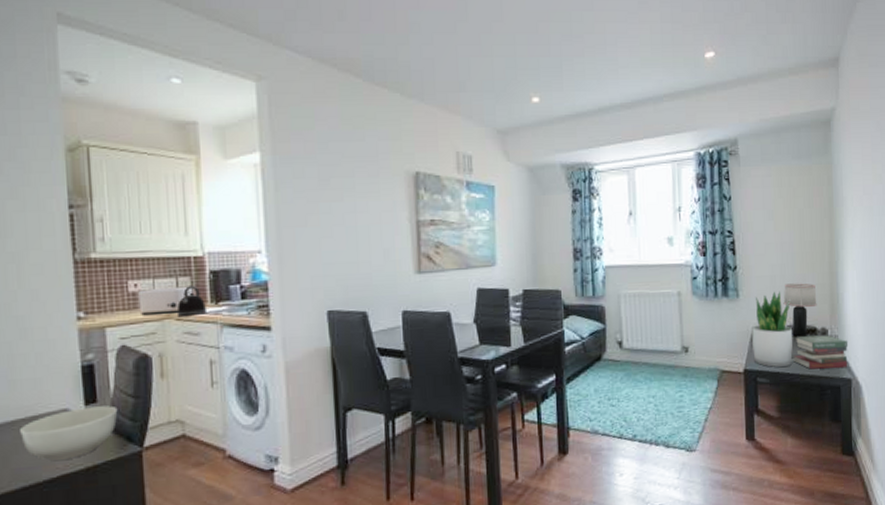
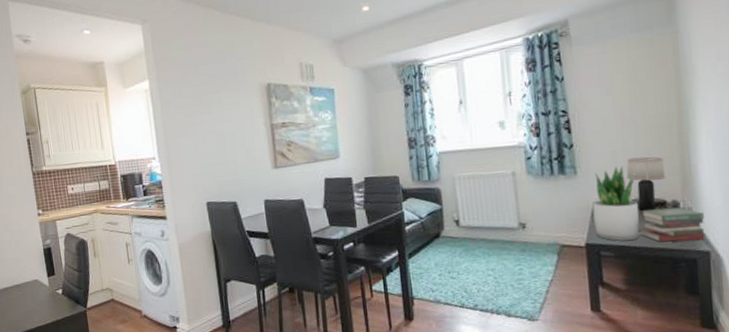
bowl: present [20,405,118,462] -> none [10,277,69,317]
toaster: present [138,286,193,316] -> none [75,187,111,211]
kettle: present [176,286,208,317] -> none [100,187,121,211]

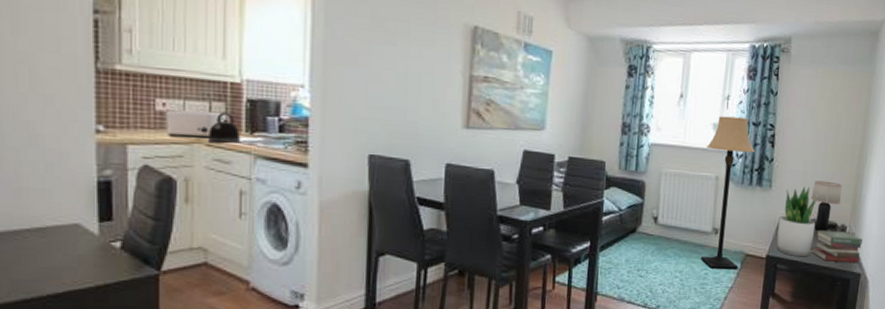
toaster: none [75,187,111,211] -> present [166,109,227,138]
kettle: none [100,187,121,211] -> present [207,112,241,144]
lamp: none [496,109,555,264] -> present [701,116,755,269]

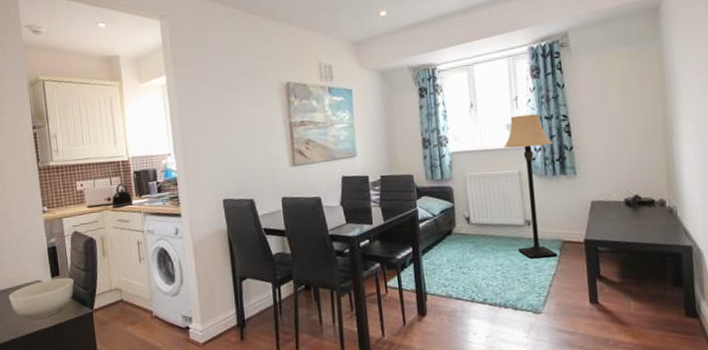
bowl: none [24,224,135,277] -> present [9,277,74,320]
planter: present [776,186,818,257] -> none [590,167,632,237]
table lamp: present [811,180,842,232] -> none [619,159,654,210]
books: present [812,230,862,264] -> none [632,206,688,238]

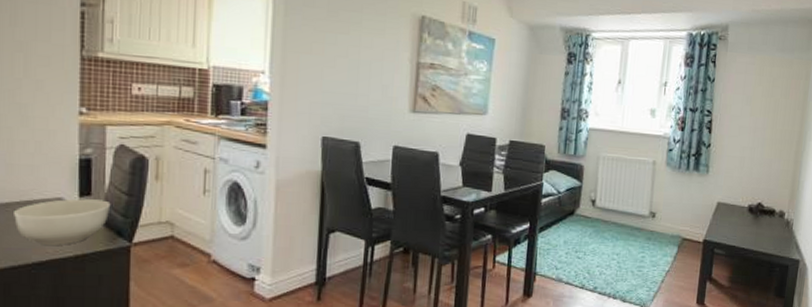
toaster: present [84,184,123,208] -> none [141,93,195,120]
kettle: present [111,183,134,208] -> none [176,96,207,126]
lamp: present [504,114,558,259] -> none [638,102,692,253]

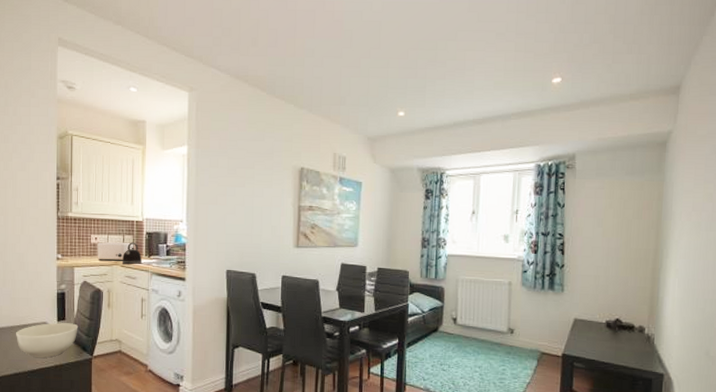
toaster: none [141,93,195,120] -> present [97,241,134,261]
kettle: none [176,96,207,126] -> present [121,242,143,265]

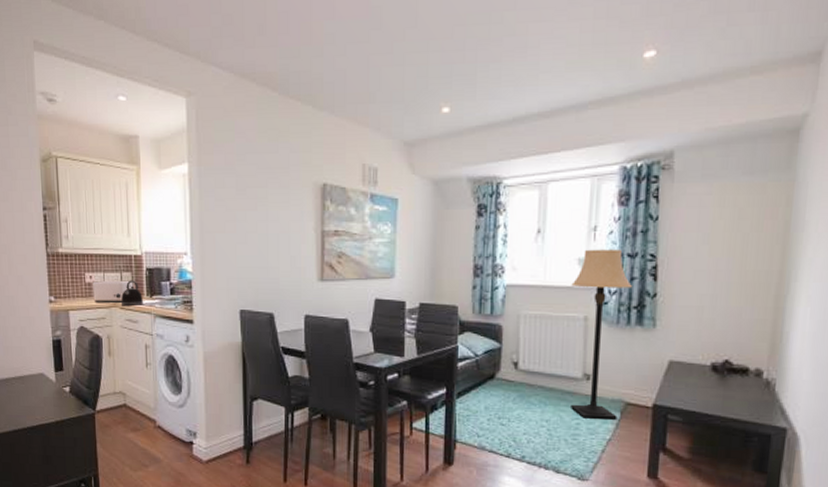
bowl: present [16,322,78,359] -> none [12,373,78,414]
lamp: none [498,228,545,366] -> present [571,249,632,420]

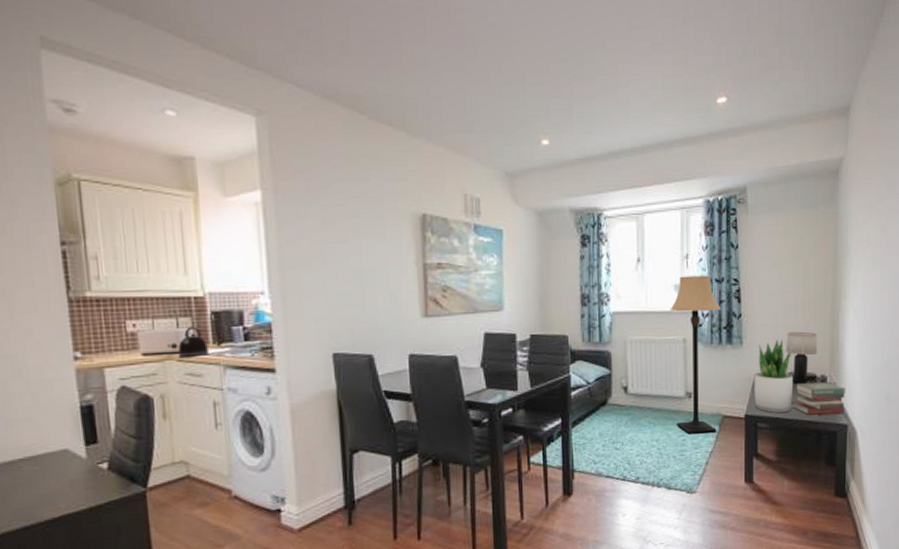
planter: none [666,324,719,407] -> present [754,339,794,413]
table lamp: none [710,316,754,378] -> present [785,331,818,385]
books: none [714,376,787,416] -> present [792,382,845,415]

